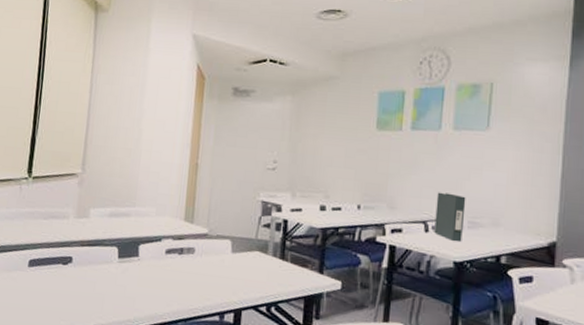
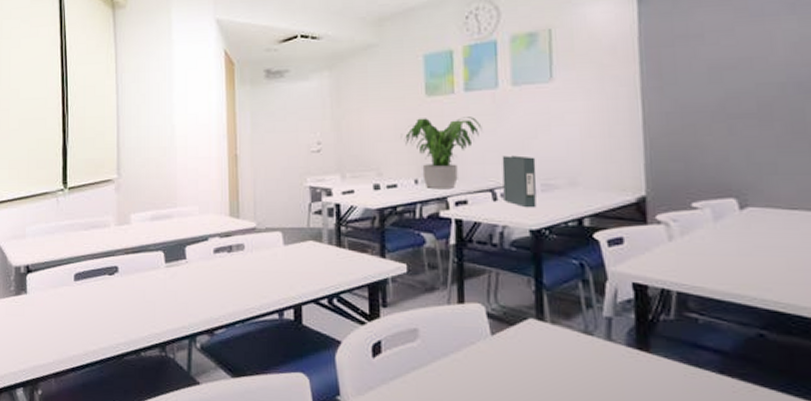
potted plant: none [350,149,423,218] -> present [400,117,482,190]

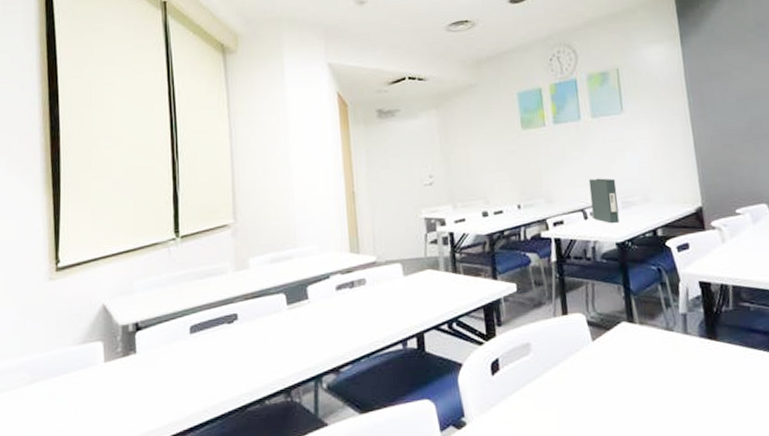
potted plant: present [400,117,482,190] -> none [503,146,571,213]

